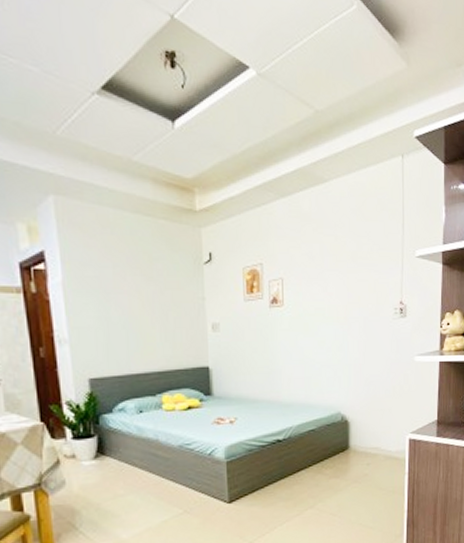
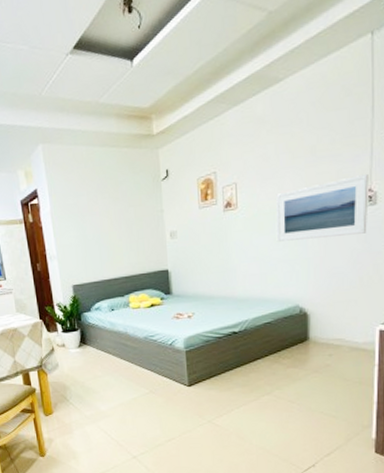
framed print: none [320,287,400,345] -> present [276,174,369,242]

